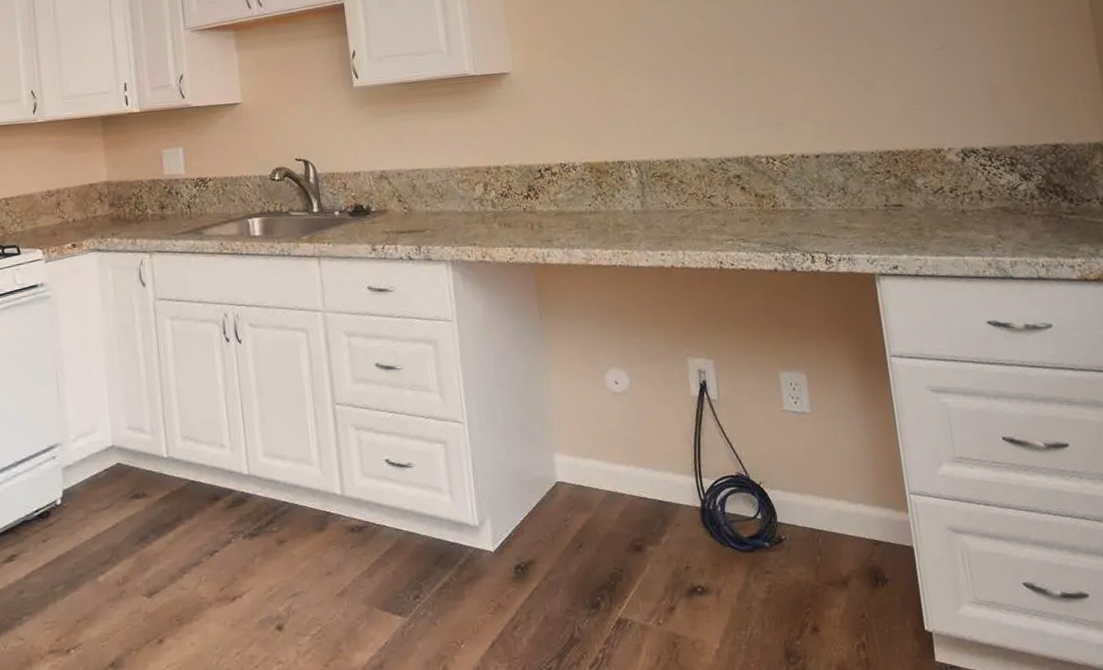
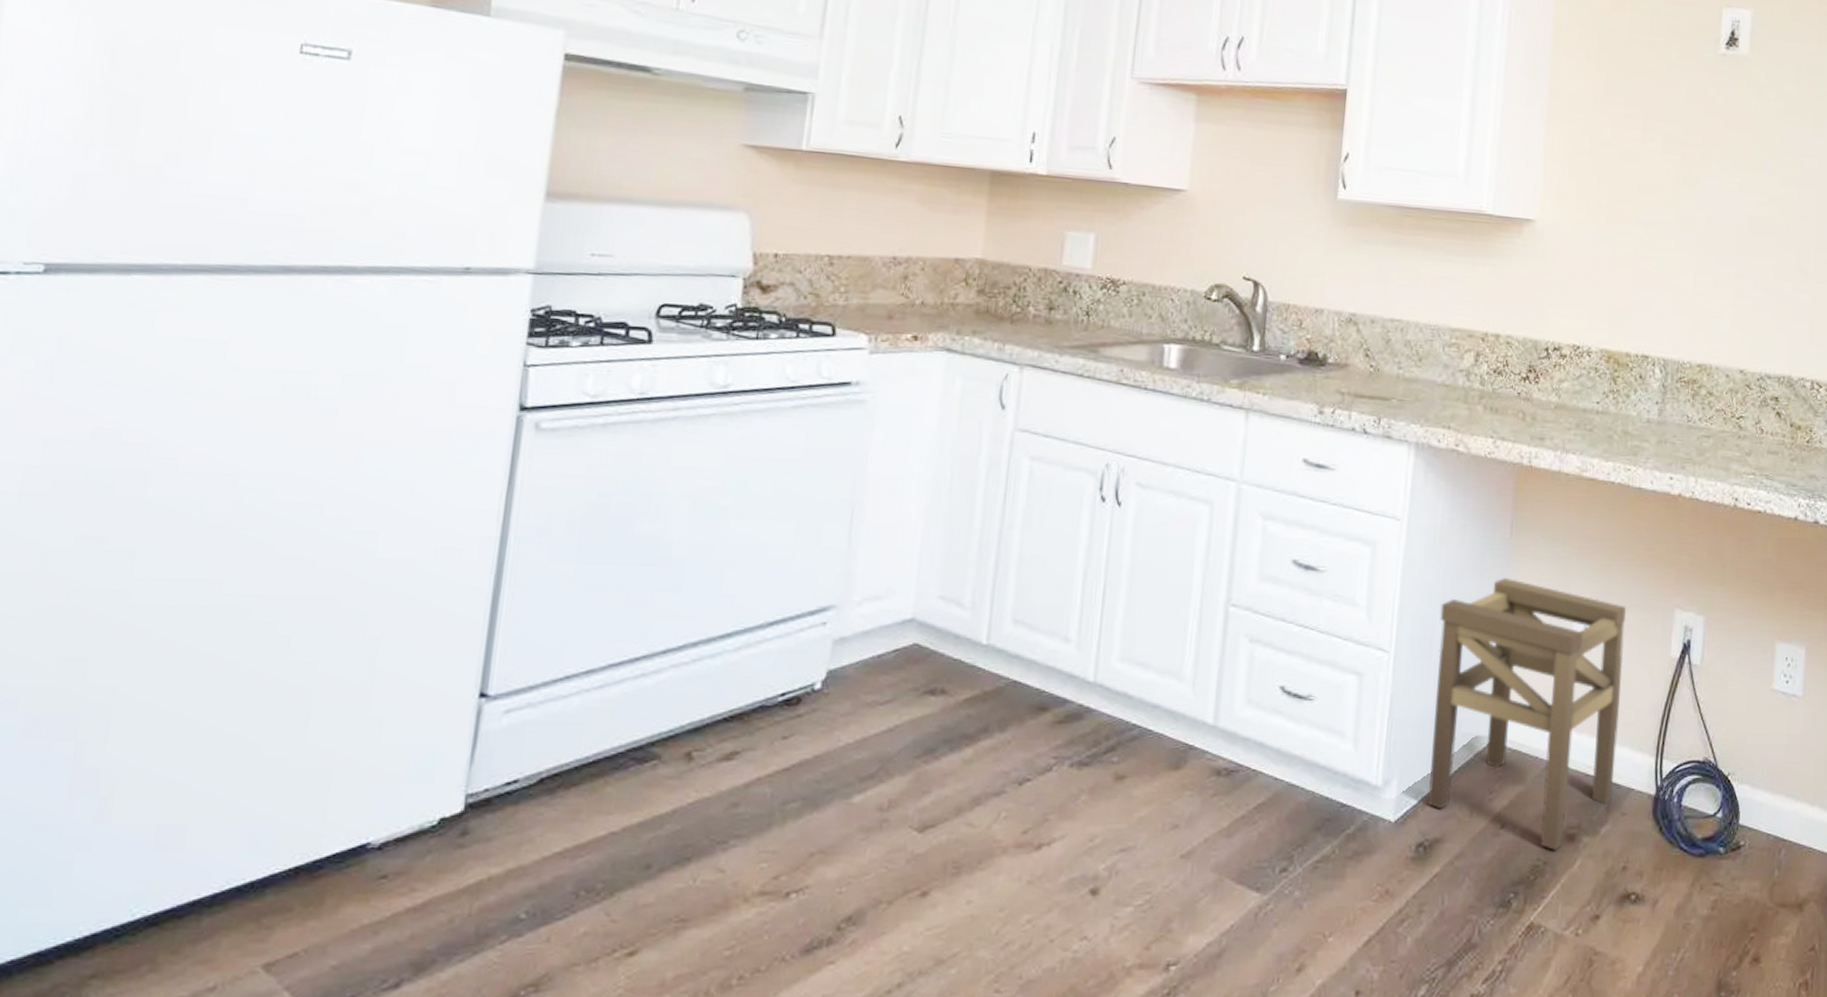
stool: none [496,352,665,560] -> present [1428,577,1626,850]

